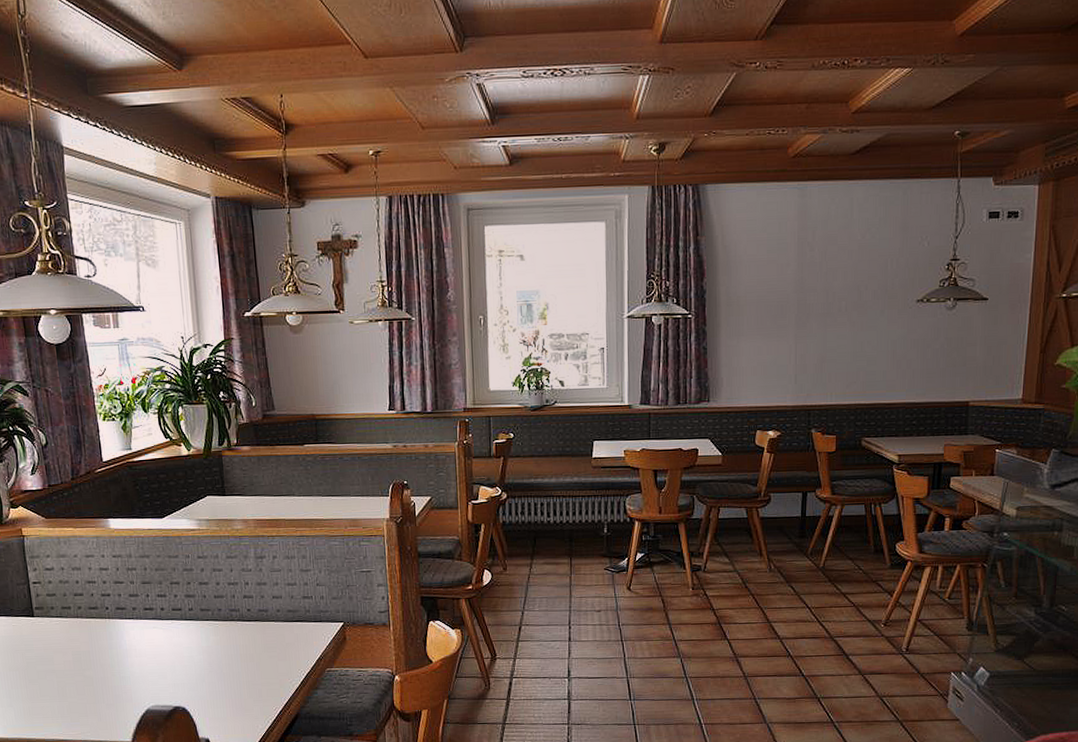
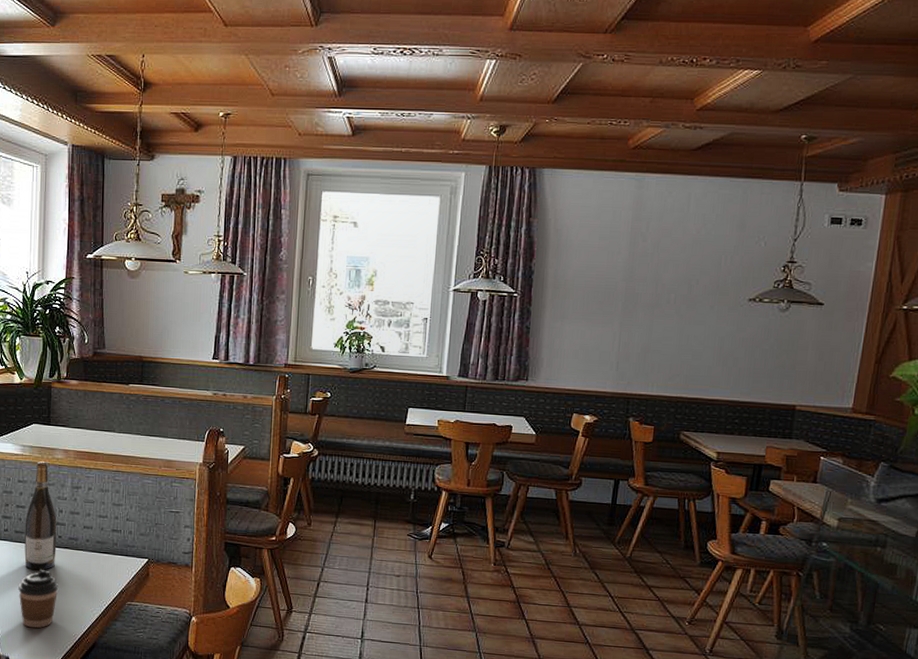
wine bottle: none [210,534,247,647] -> present [24,461,57,570]
coffee cup: none [210,646,253,707] -> present [18,570,59,629]

